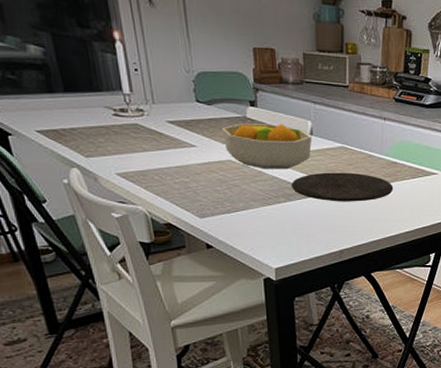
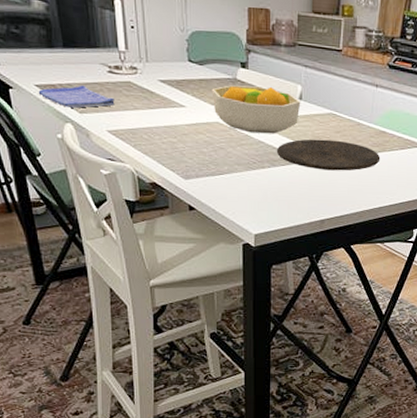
dish towel: none [40,129,123,152] -> present [38,85,115,108]

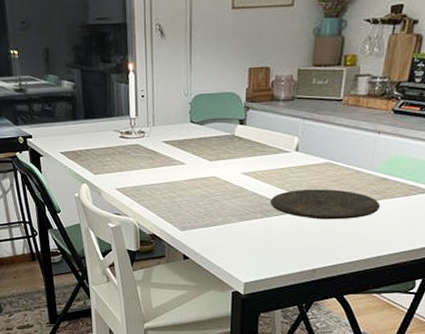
dish towel: present [38,85,115,108] -> none [62,150,124,170]
fruit bowl: present [211,85,301,134] -> none [210,141,297,186]

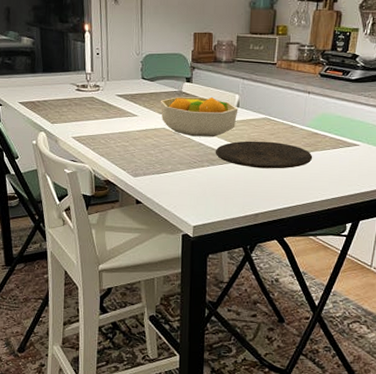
fruit bowl: none [210,141,297,186] -> present [160,97,239,137]

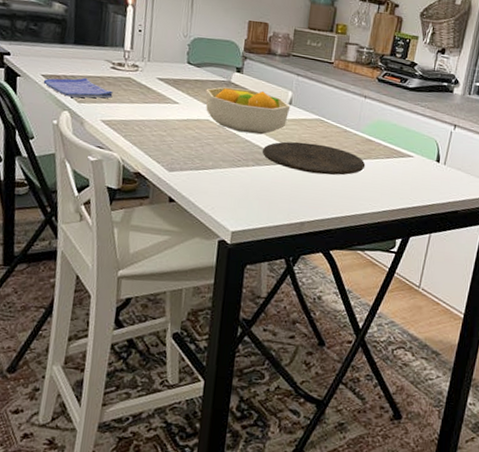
dish towel: none [21,101,80,119] -> present [43,77,113,98]

